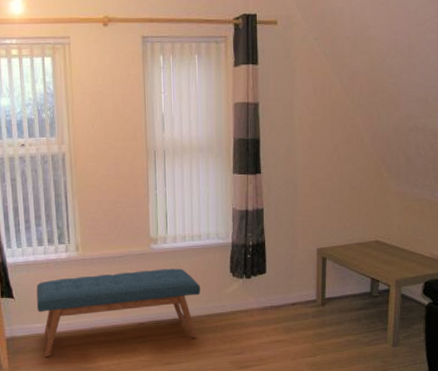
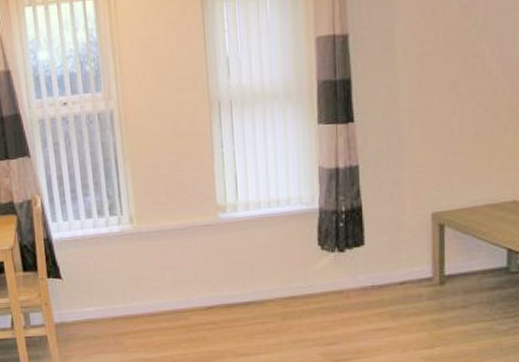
bench: present [36,268,201,358] -> none [86,241,281,346]

